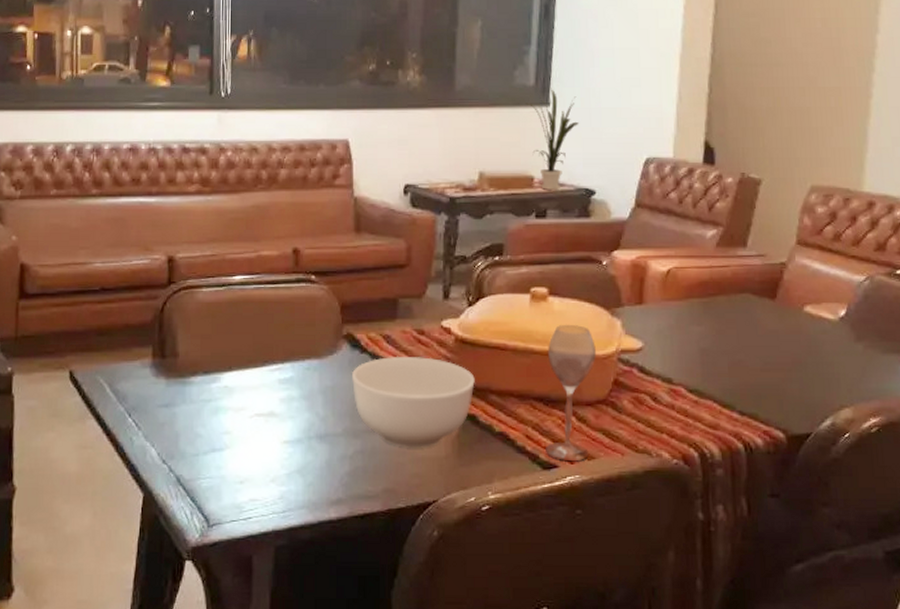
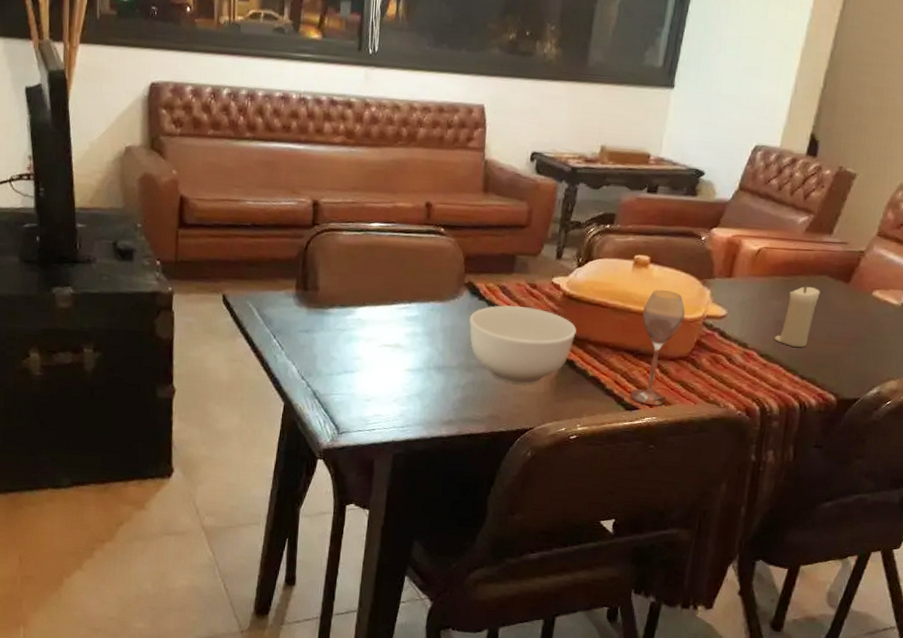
house plant: present [526,90,579,190] -> none [652,73,700,168]
candle: none [701,307,745,378] -> present [774,286,820,347]

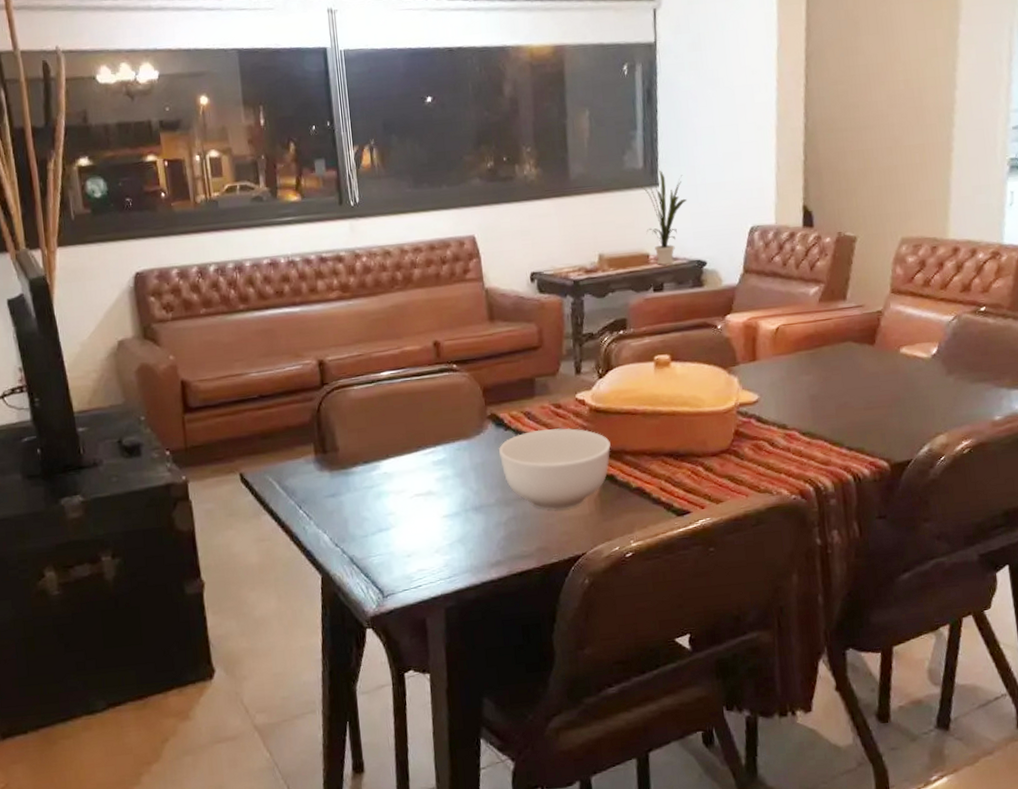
wineglass: present [630,290,685,406] -> none [673,385,718,507]
house plant: none [652,73,700,168] -> present [636,171,687,265]
candle: present [774,286,820,347] -> none [812,355,848,419]

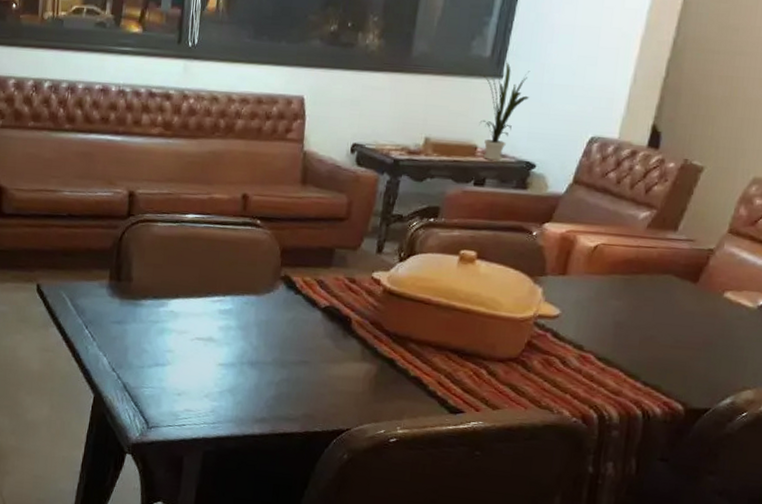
bowl: present [498,427,611,510] -> none [285,300,398,383]

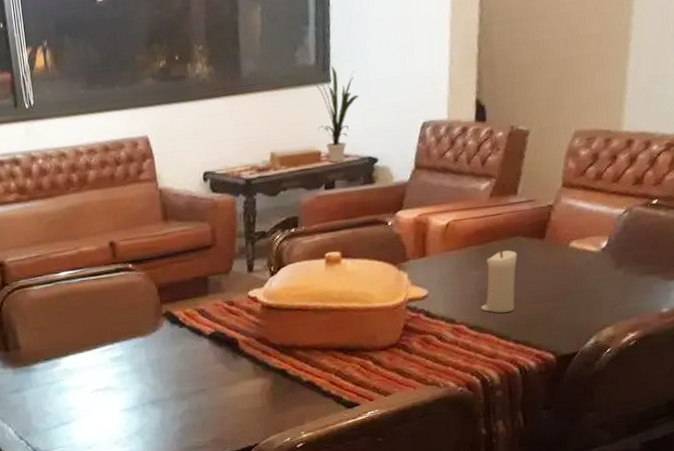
candle: none [613,285,665,351] -> present [480,250,517,313]

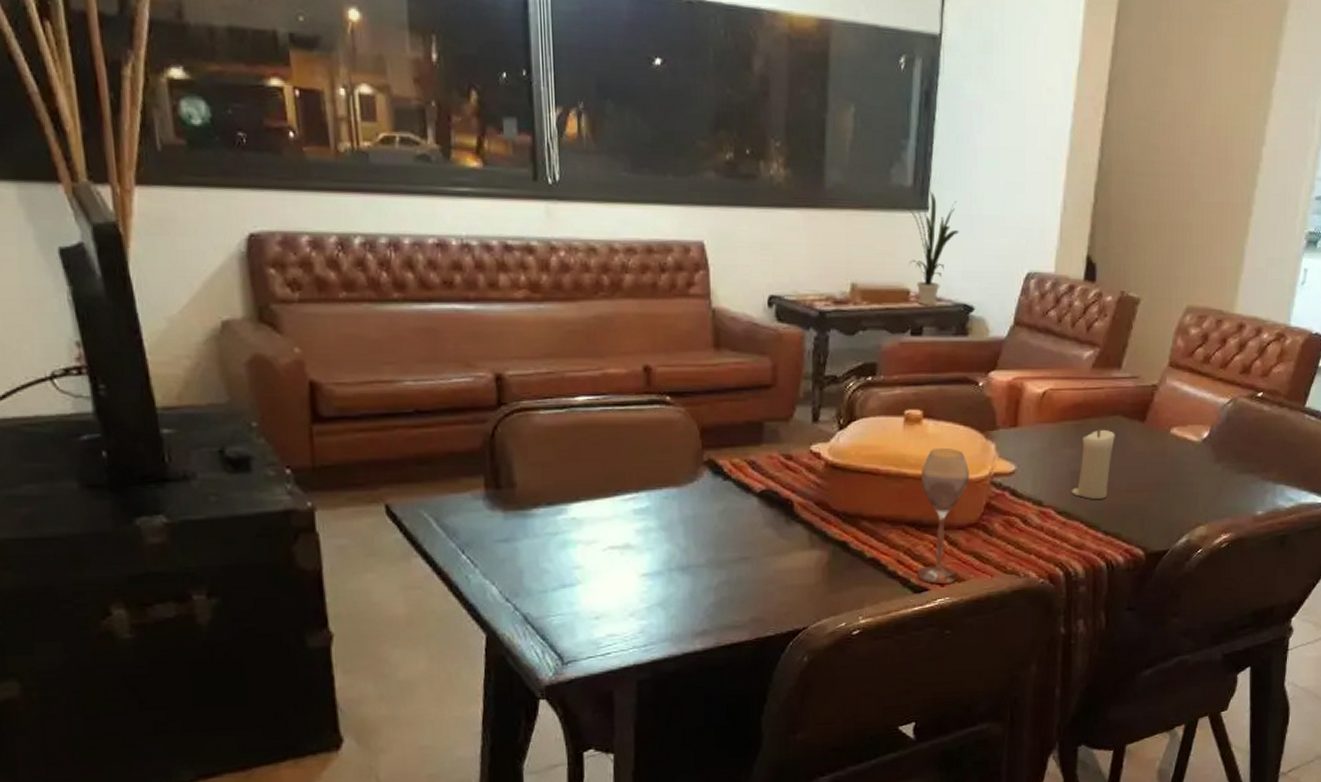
wineglass: none [343,281,387,399] -> present [917,449,969,585]

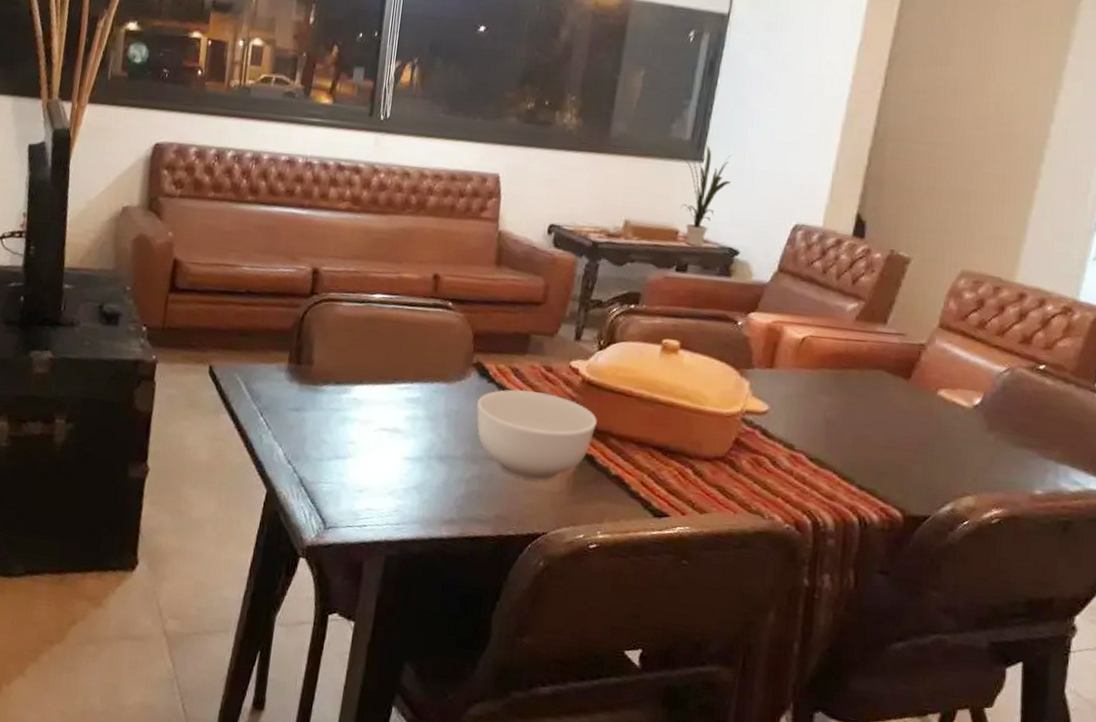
bowl: none [713,482,846,577] -> present [477,389,597,481]
wineglass: present [917,449,969,585] -> none [659,379,721,514]
candle: present [1071,429,1115,499] -> none [825,381,876,452]

